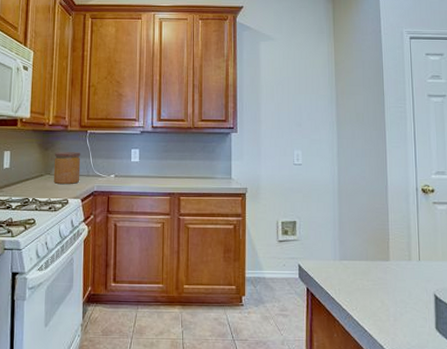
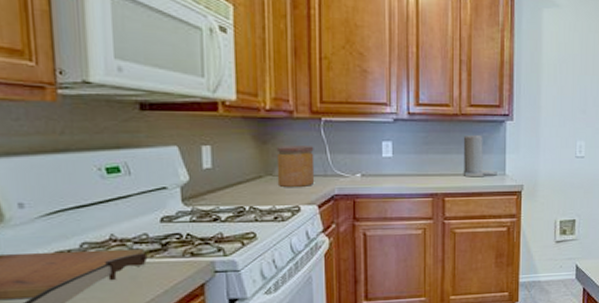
paper towel: none [195,145,224,180] -> present [463,136,497,178]

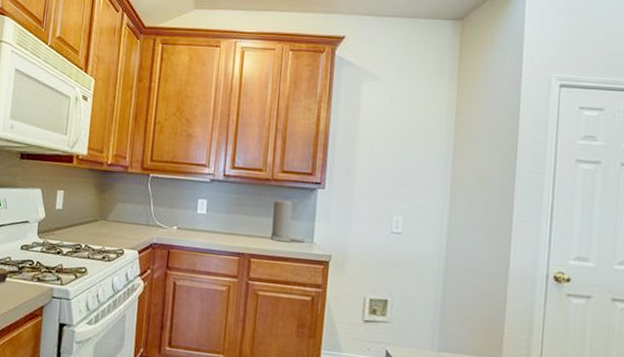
jar: present [276,144,315,188] -> none [108,195,141,233]

